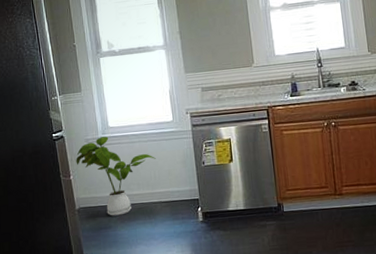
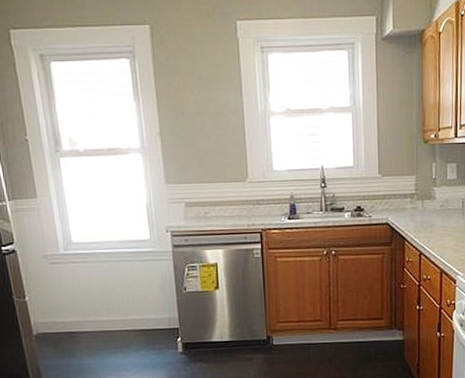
house plant: present [76,136,156,216] -> none [31,253,129,344]

